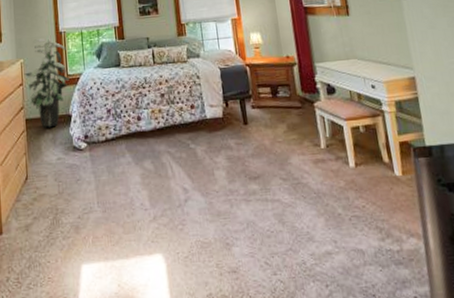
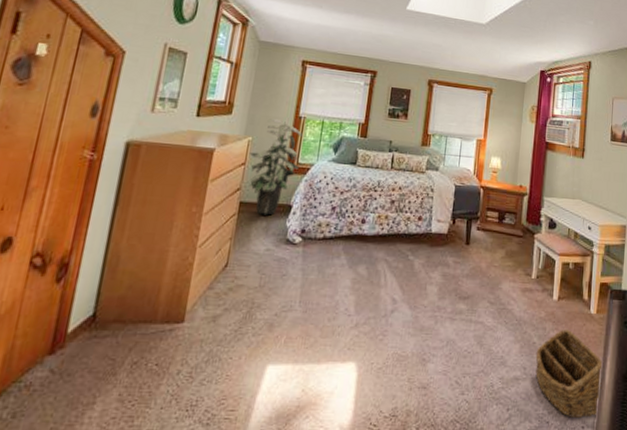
basket: none [343,195,430,288] -> present [535,329,604,418]

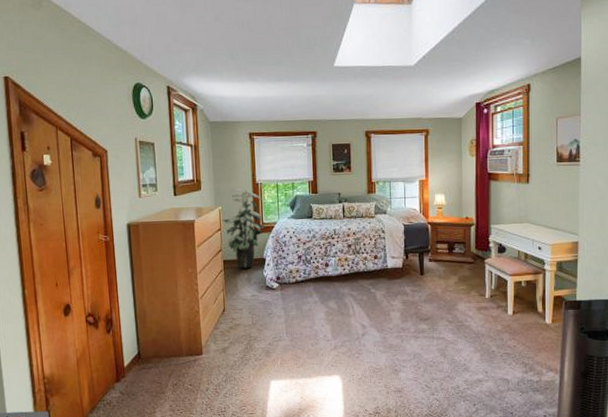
basket: present [535,329,604,418] -> none [495,338,562,409]

